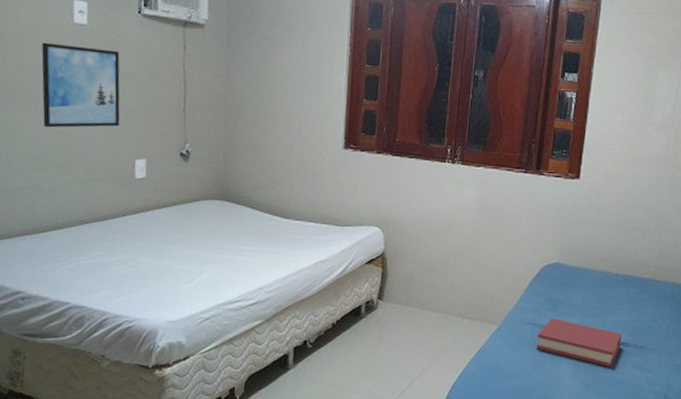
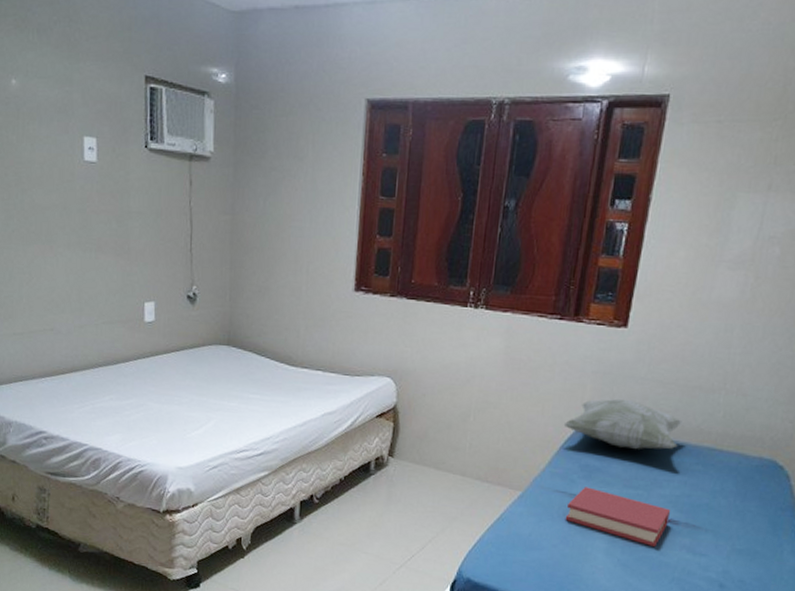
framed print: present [41,42,120,128] -> none [55,182,130,270]
decorative pillow: none [531,239,628,284] -> present [563,398,684,450]

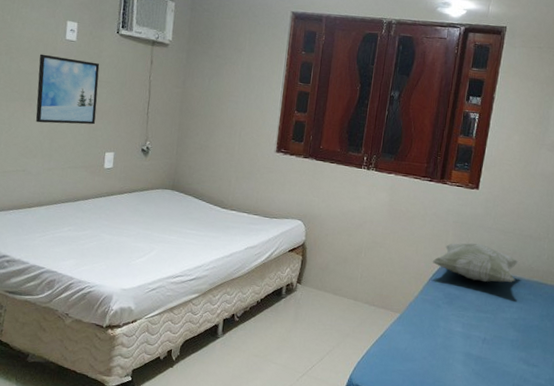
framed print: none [55,182,130,270] -> present [35,54,100,125]
hardback book: present [565,487,671,546] -> none [432,310,511,359]

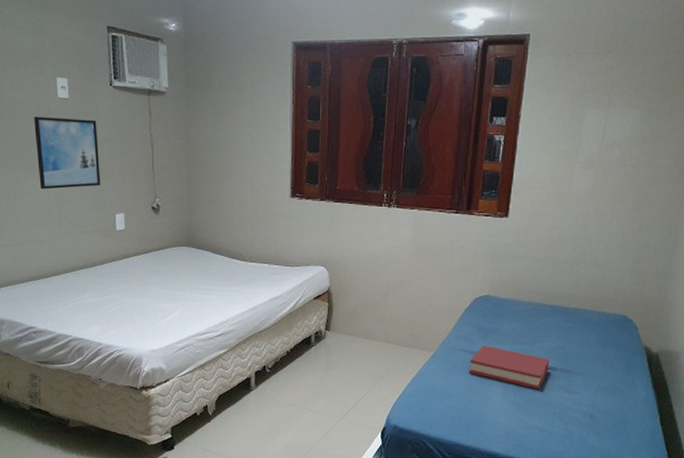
decorative pillow: present [432,242,520,283] -> none [463,273,556,314]
hardback book: none [432,310,511,359] -> present [468,345,550,389]

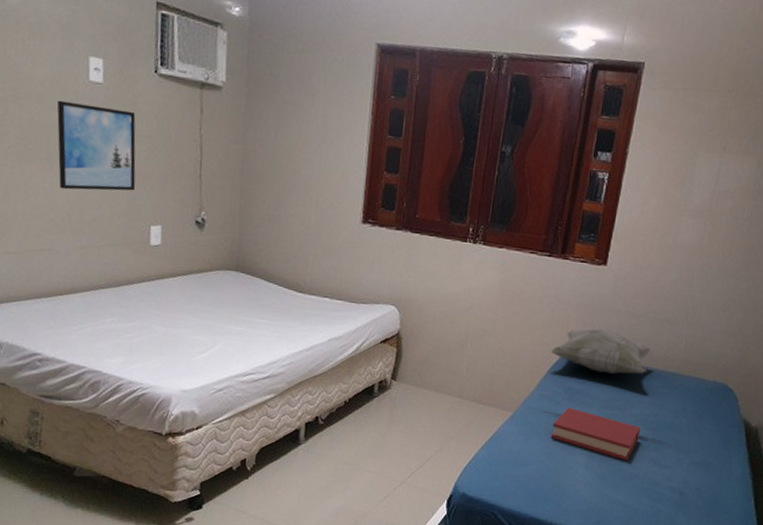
decorative pillow: none [463,273,556,314] -> present [550,328,653,375]

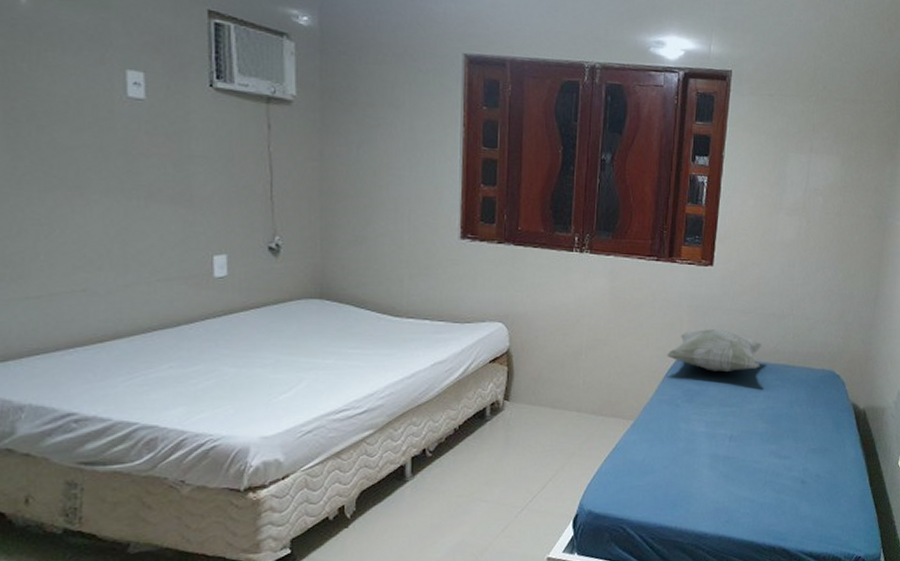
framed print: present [56,100,136,191] -> none [86,119,193,220]
hardback book: present [550,407,641,460] -> none [673,409,760,456]

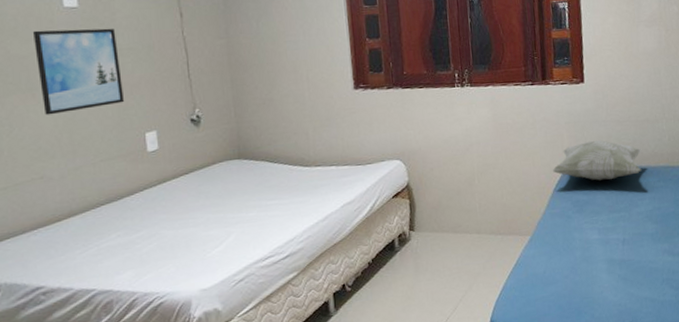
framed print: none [86,119,193,220] -> present [32,28,125,116]

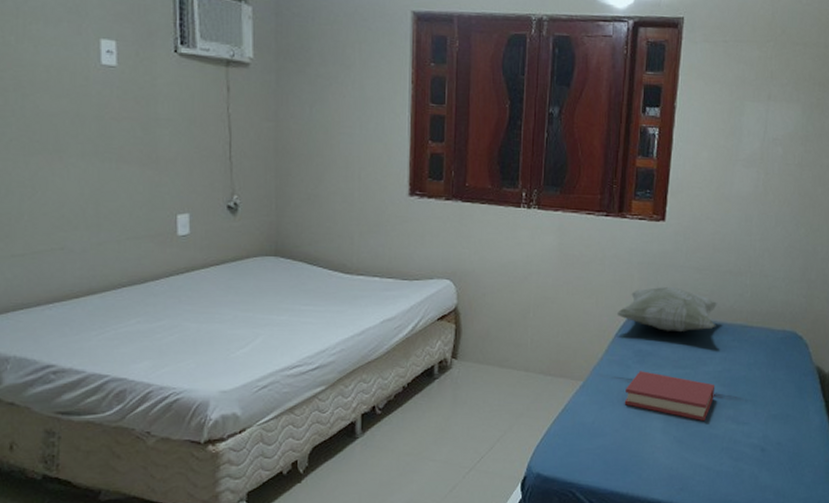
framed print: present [32,28,125,116] -> none [65,86,159,182]
hardback book: none [569,219,649,258] -> present [624,371,716,420]

